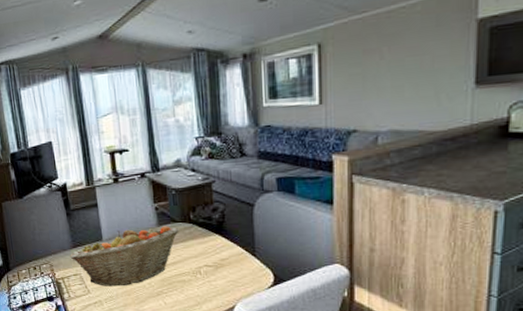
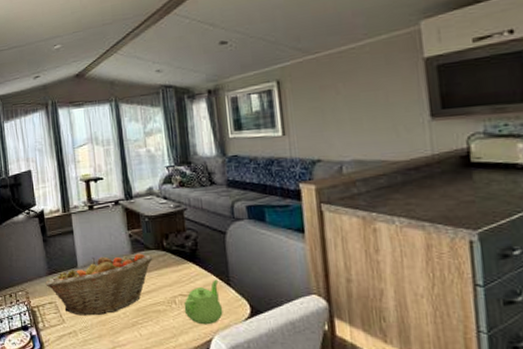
teapot: none [208,250,247,293] -> present [184,279,223,325]

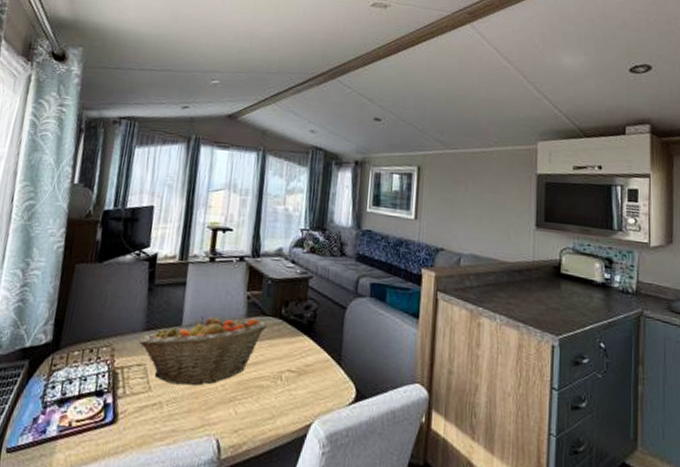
teapot: present [184,279,223,325] -> none [289,357,329,407]

